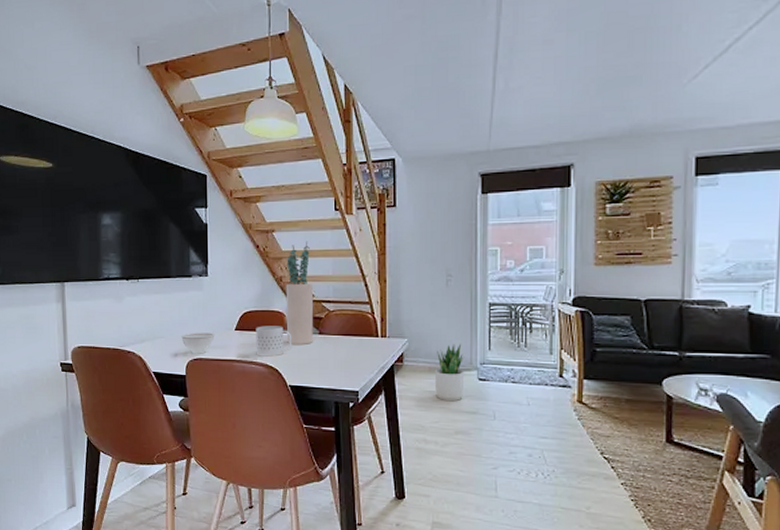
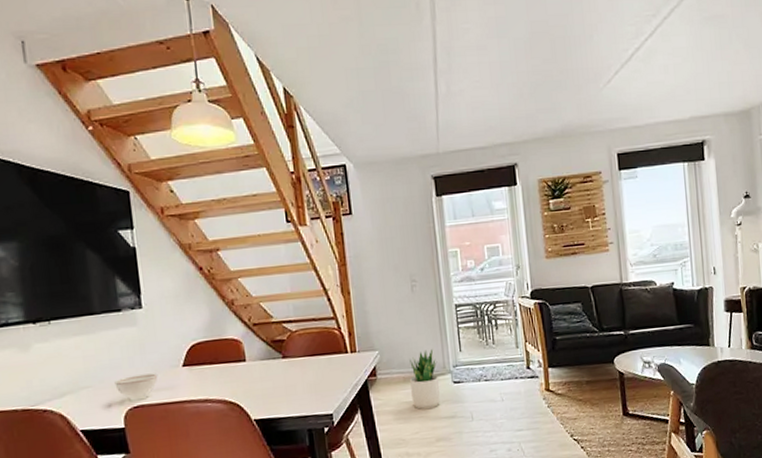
mug: present [256,326,292,357] -> none [208,355,254,393]
vase: present [286,241,313,346] -> none [237,258,277,375]

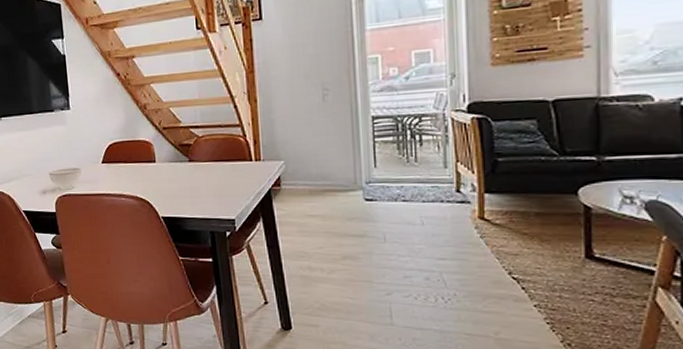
planter: present [410,349,440,410] -> none [317,163,349,225]

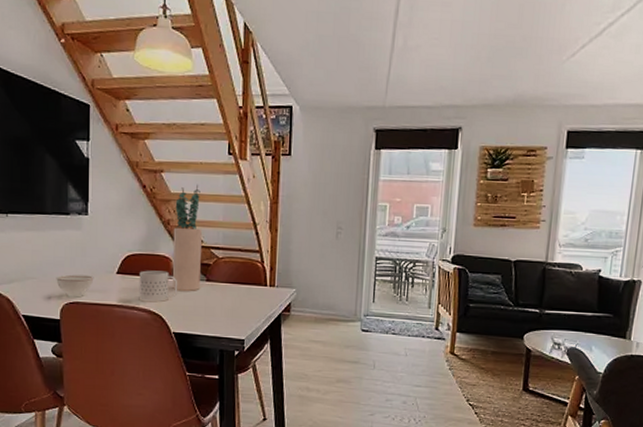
mug: none [123,156,162,189] -> present [139,270,178,303]
vase: none [149,64,183,175] -> present [172,184,202,292]

